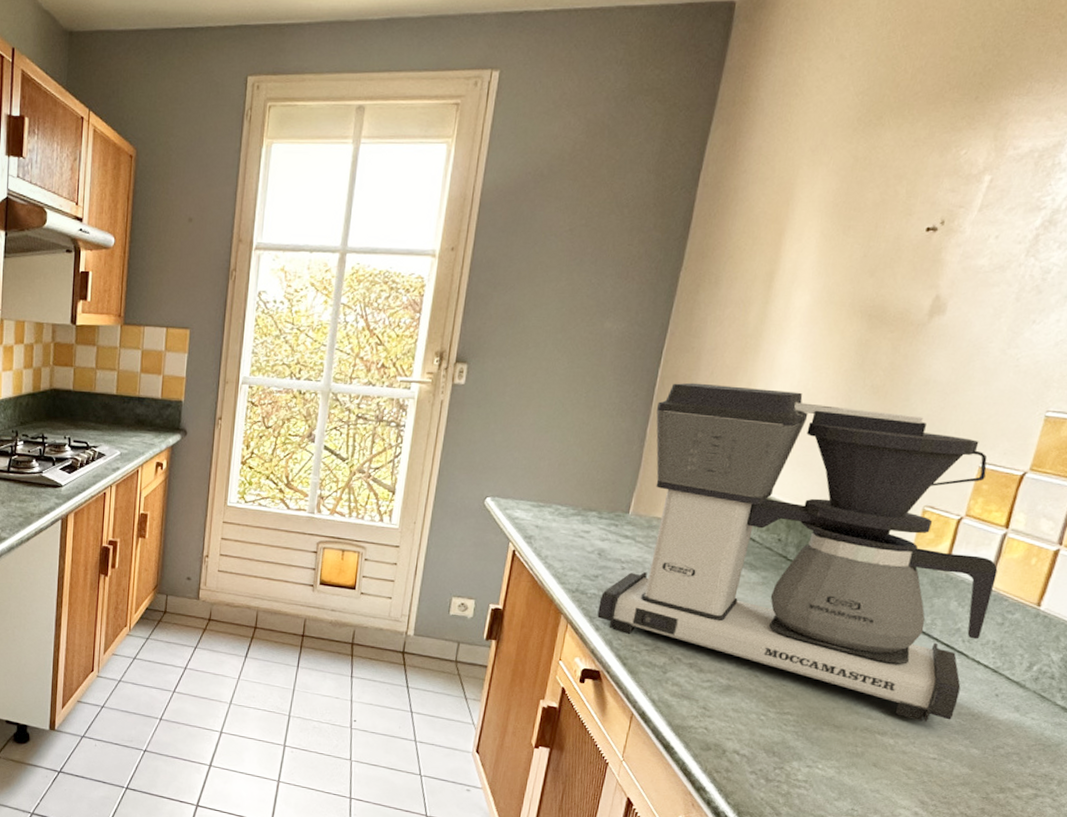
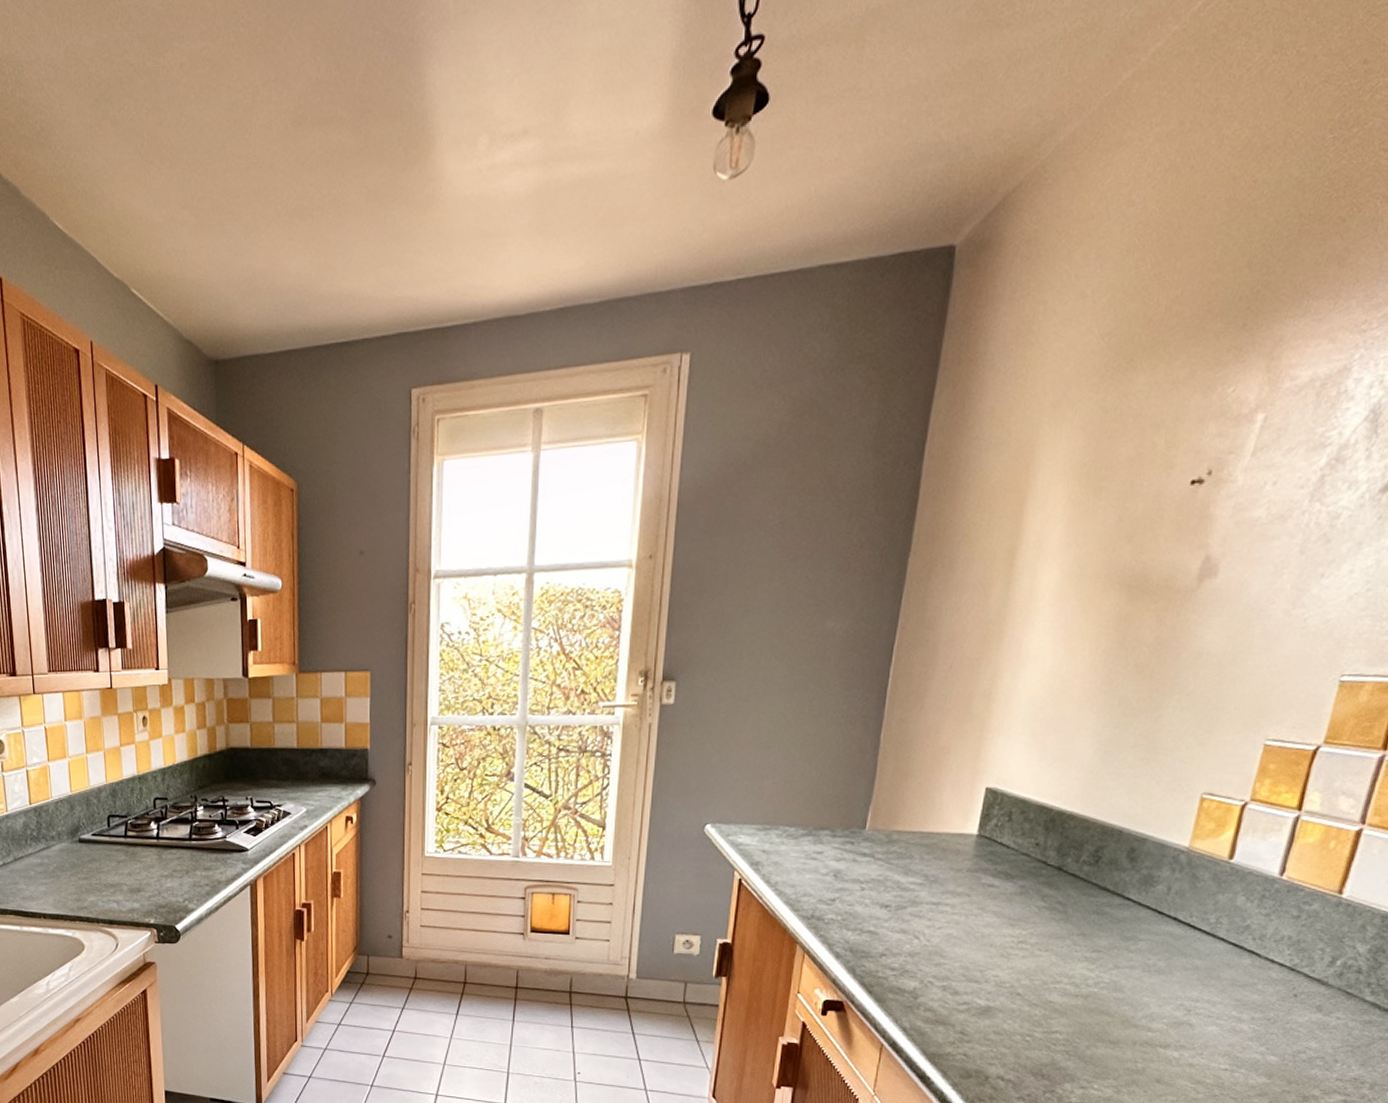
coffee maker: present [597,382,998,722] -> none [837,679,1291,1030]

